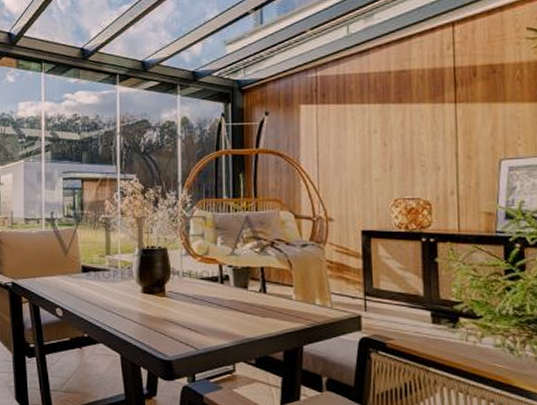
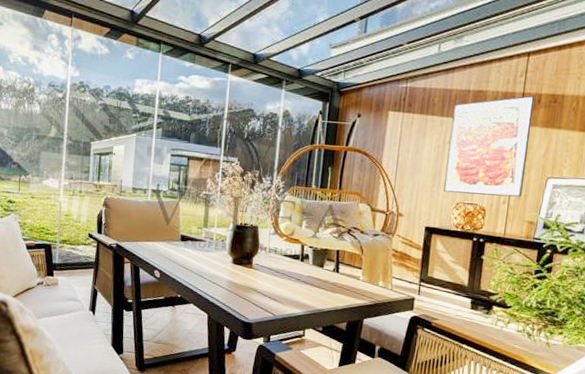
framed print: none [374,68,473,189] -> present [443,95,535,198]

